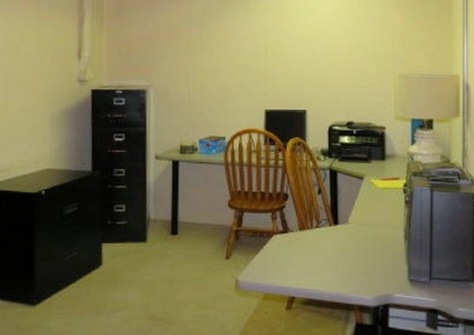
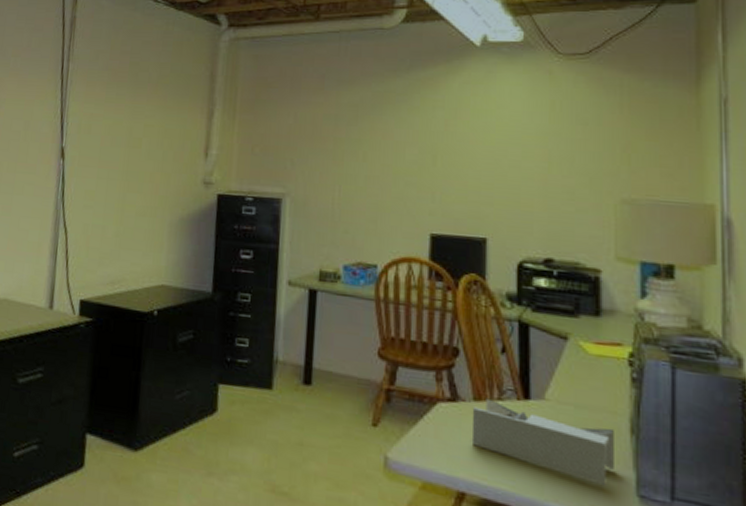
desk organizer: none [298,227,394,276] -> present [471,398,614,485]

